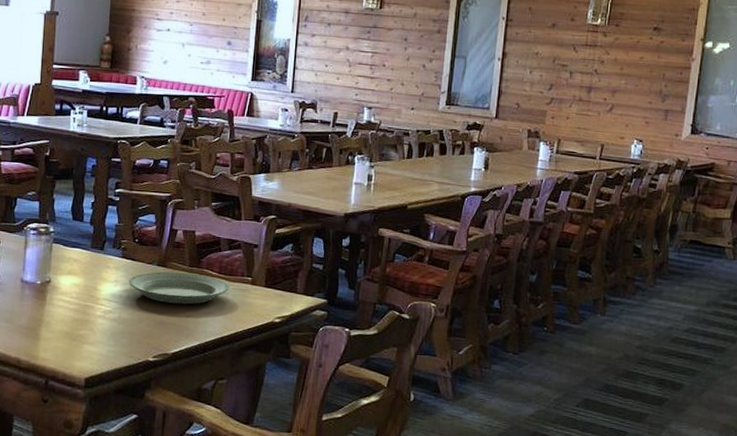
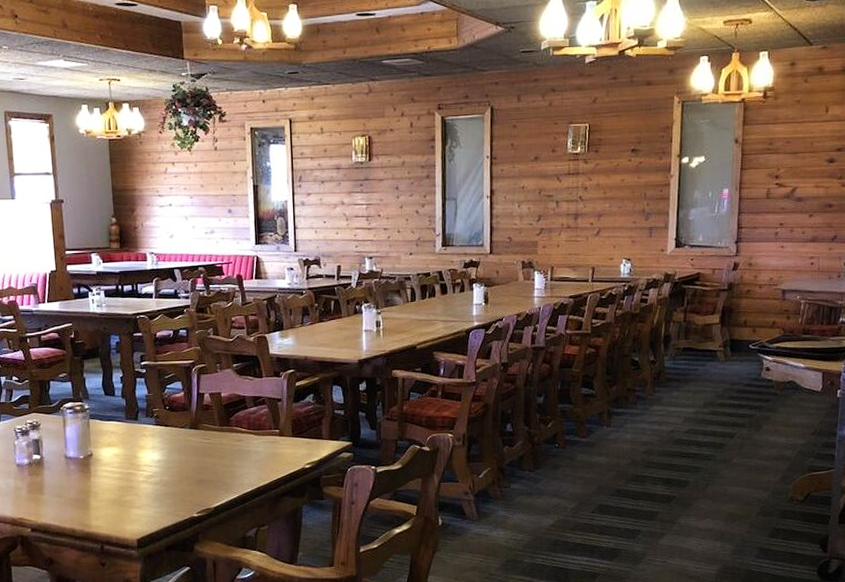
plate: present [129,271,230,305] -> none [165,432,259,462]

